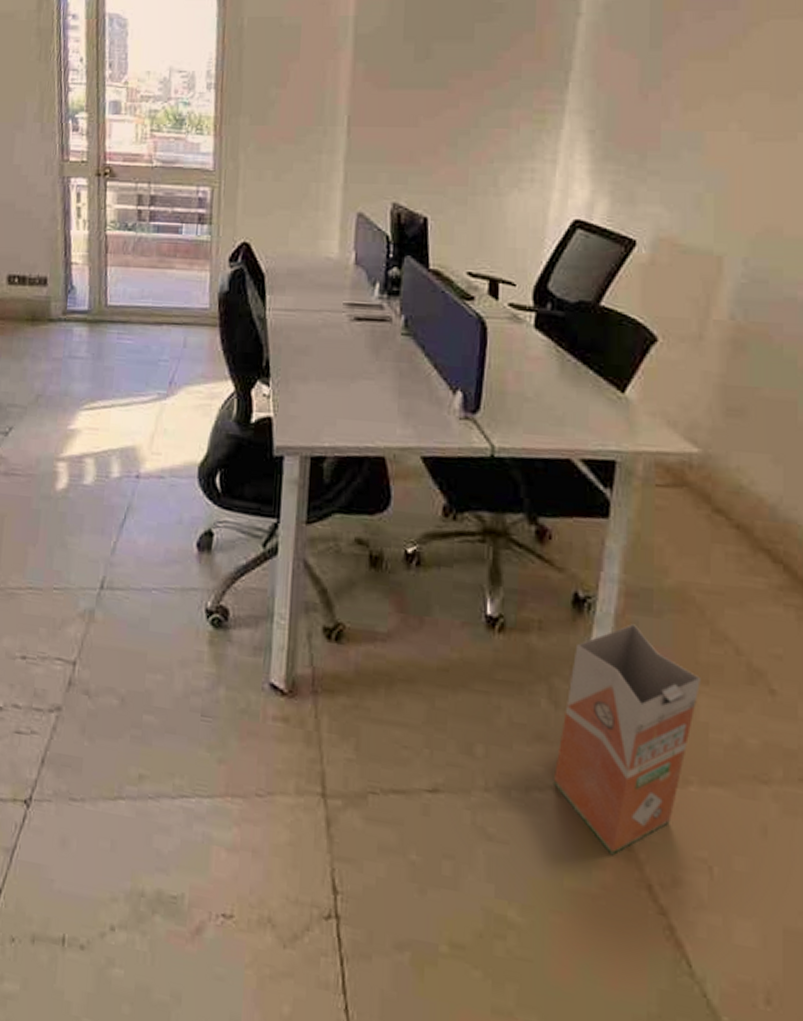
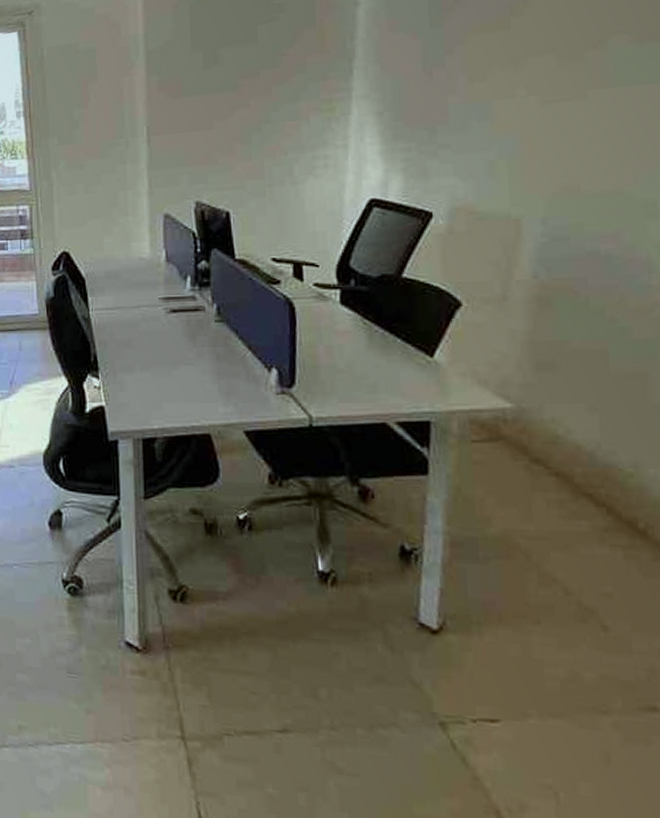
waste bin: present [554,624,700,855] -> none [396,571,532,784]

